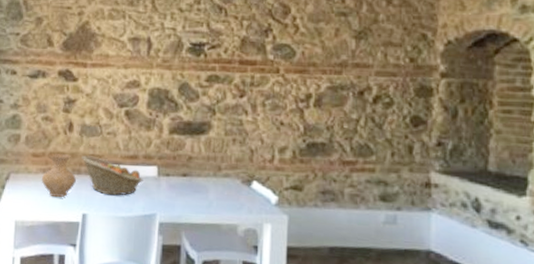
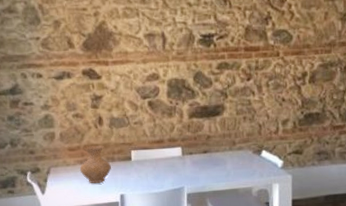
fruit basket: present [81,155,143,196] -> none [114,144,170,177]

